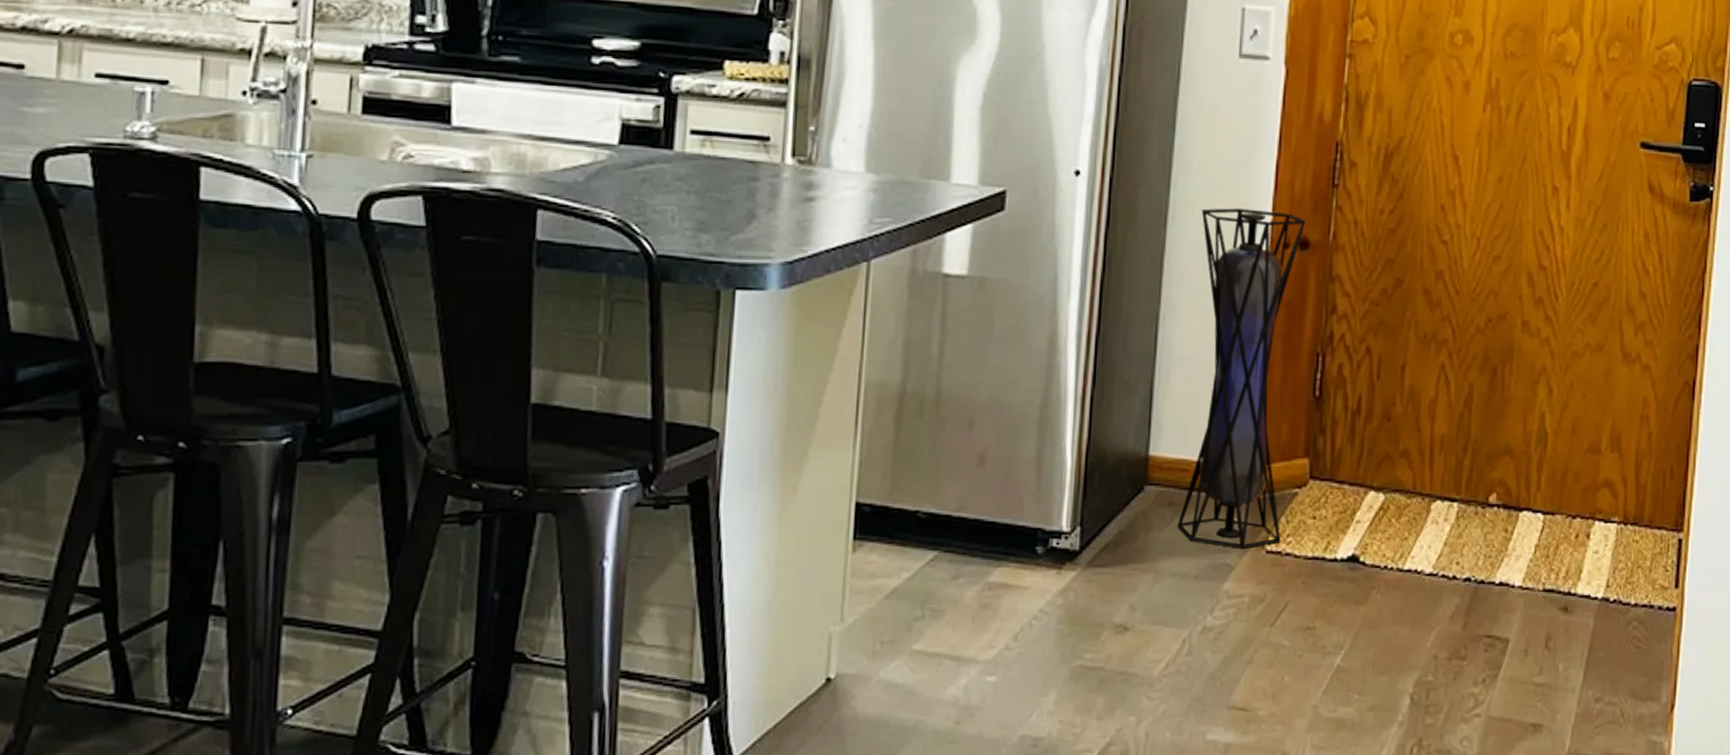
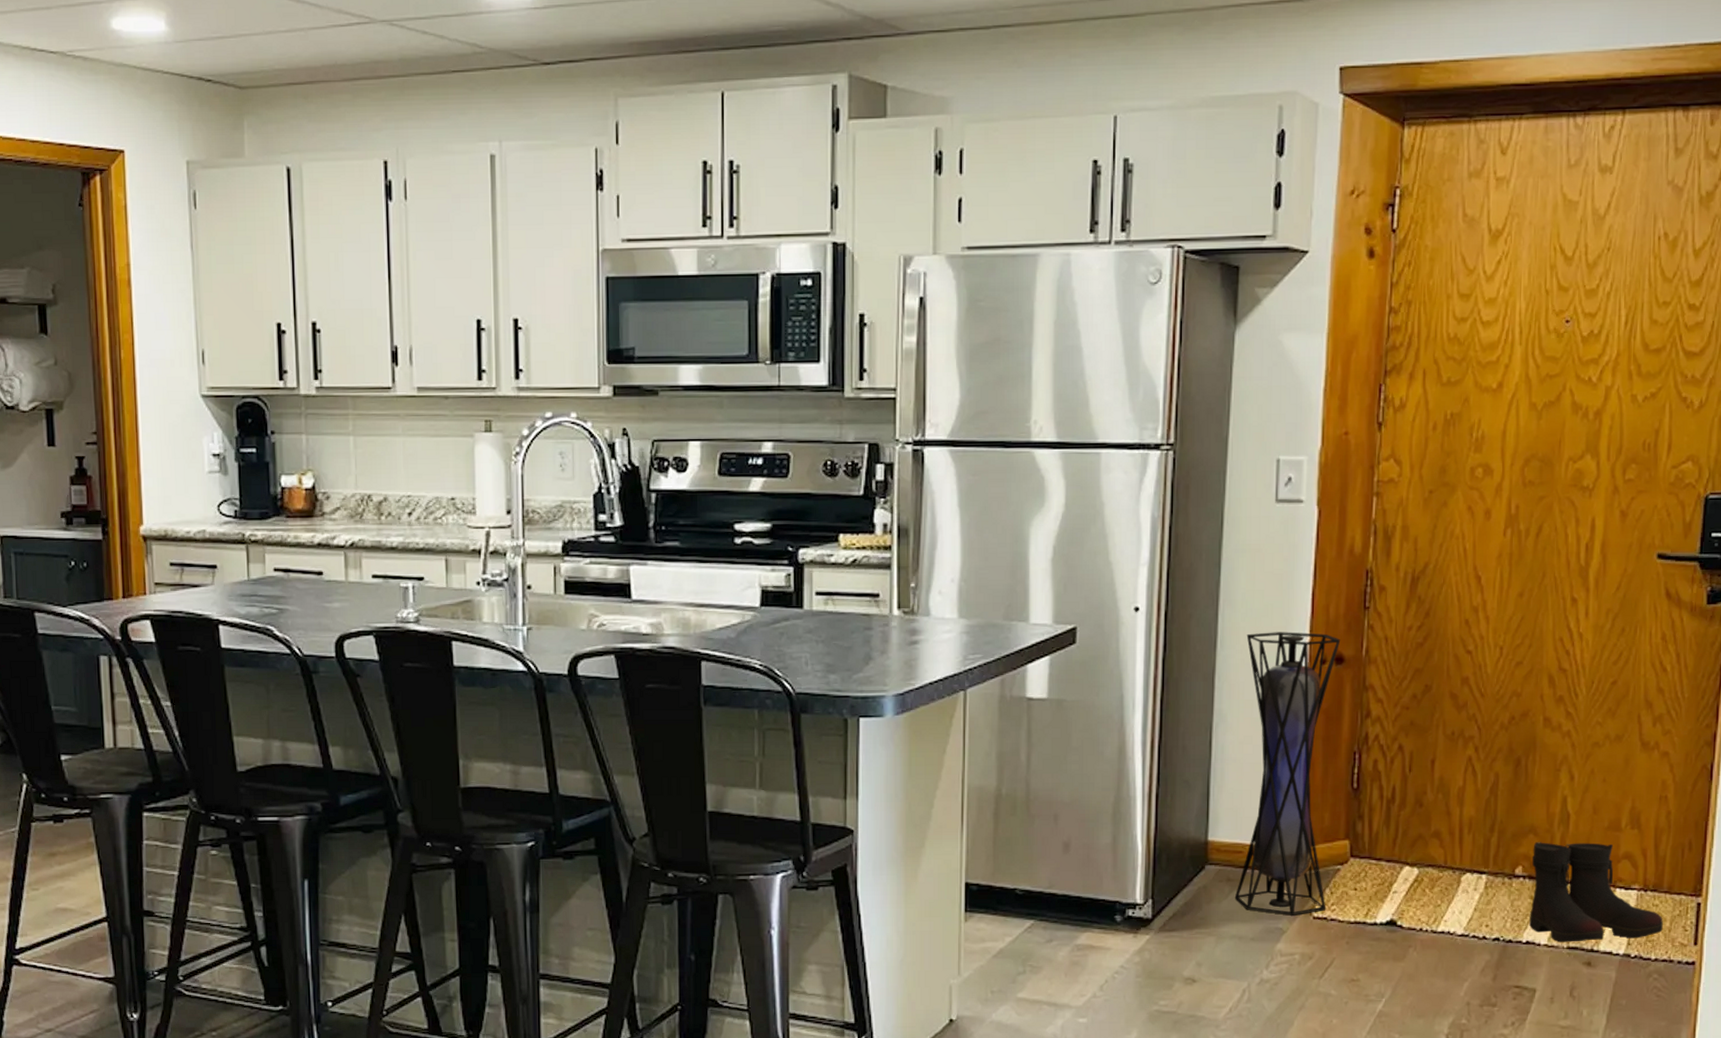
boot: none [1503,465,1644,584] -> present [1529,842,1664,942]

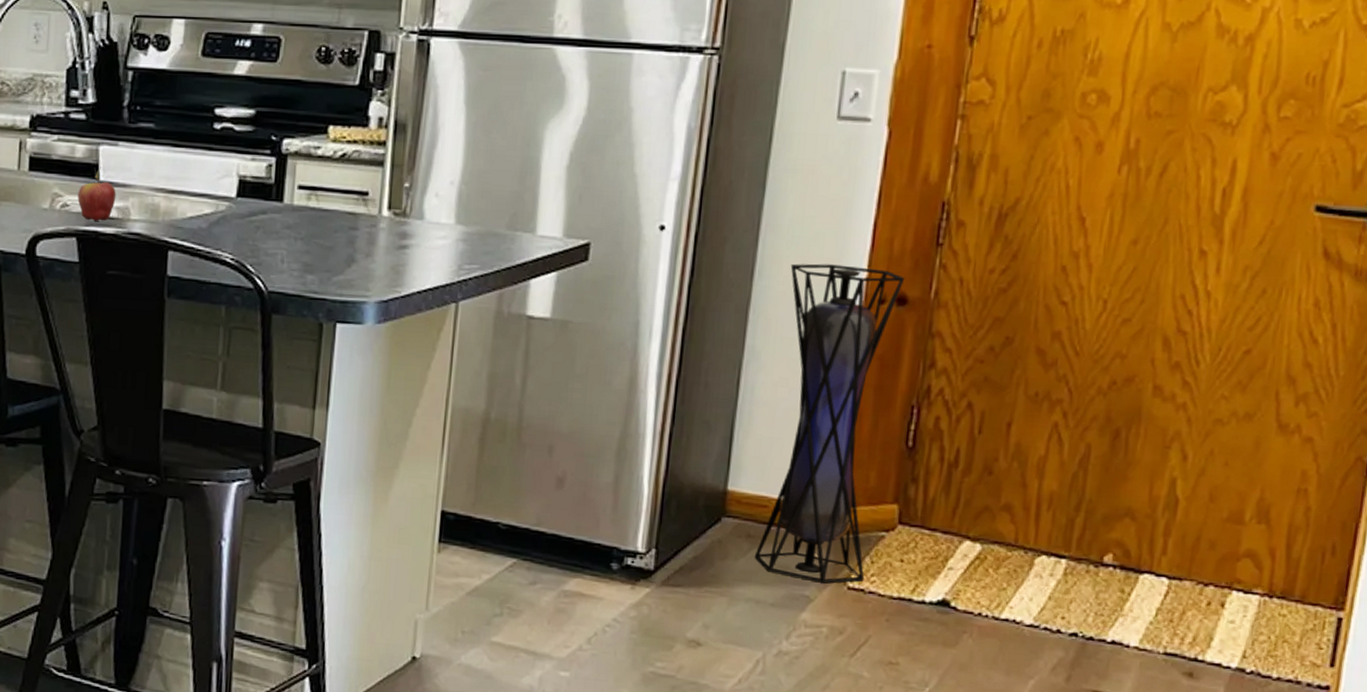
fruit: none [613,586,649,638] -> present [77,166,116,221]
boot: present [1529,842,1664,942] -> none [1117,528,1292,651]

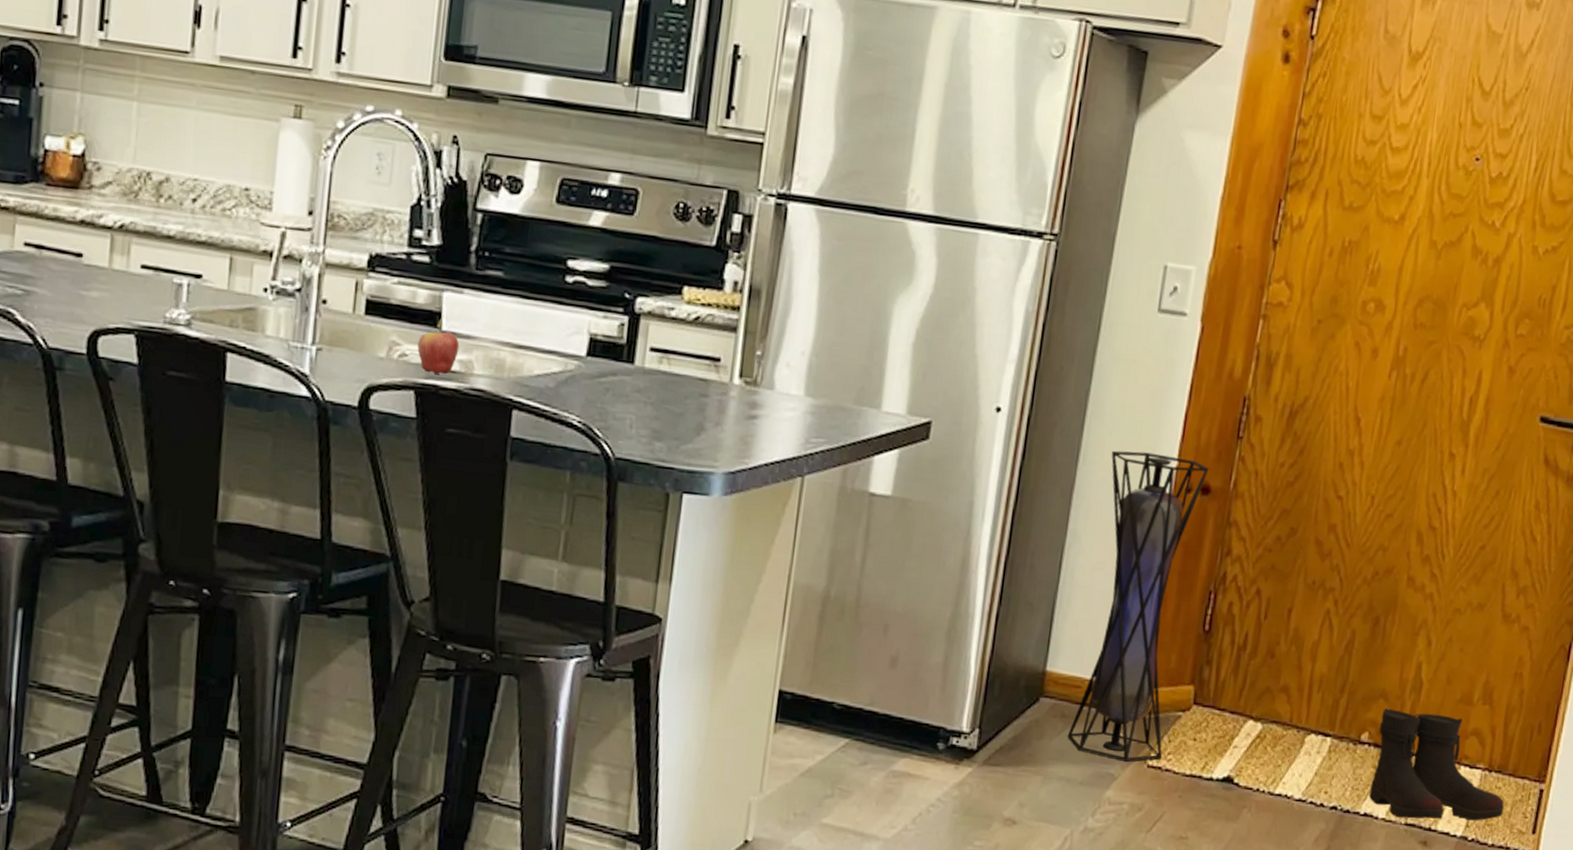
boot: none [1117,528,1292,651] -> present [1369,708,1505,821]

